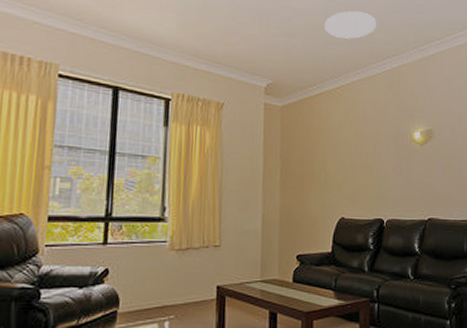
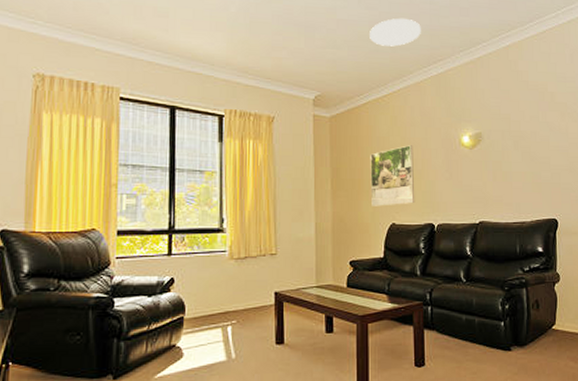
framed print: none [320,138,365,200] -> present [370,145,415,206]

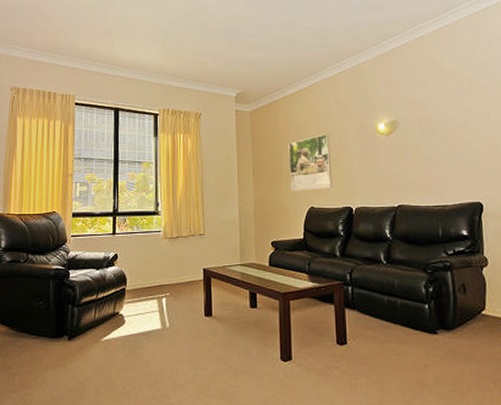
ceiling light: present [370,18,421,47] -> none [285,19,334,45]

